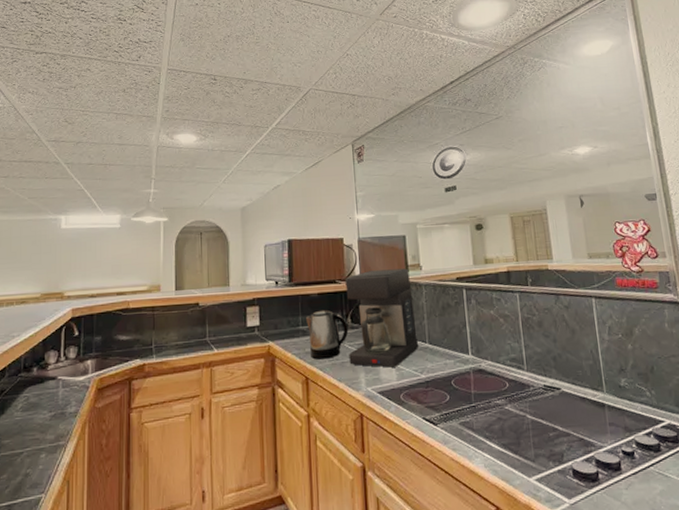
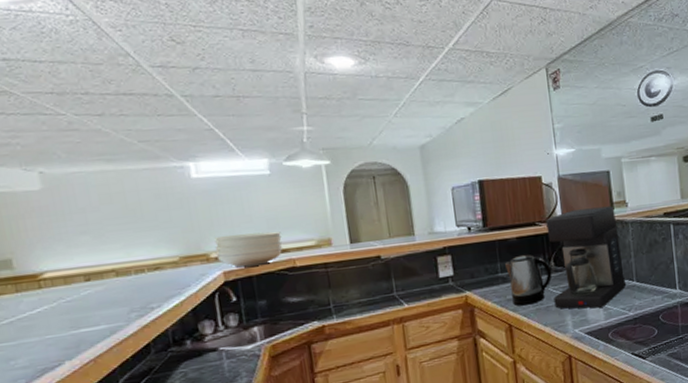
bowl: none [69,276,121,306] -> present [214,231,283,268]

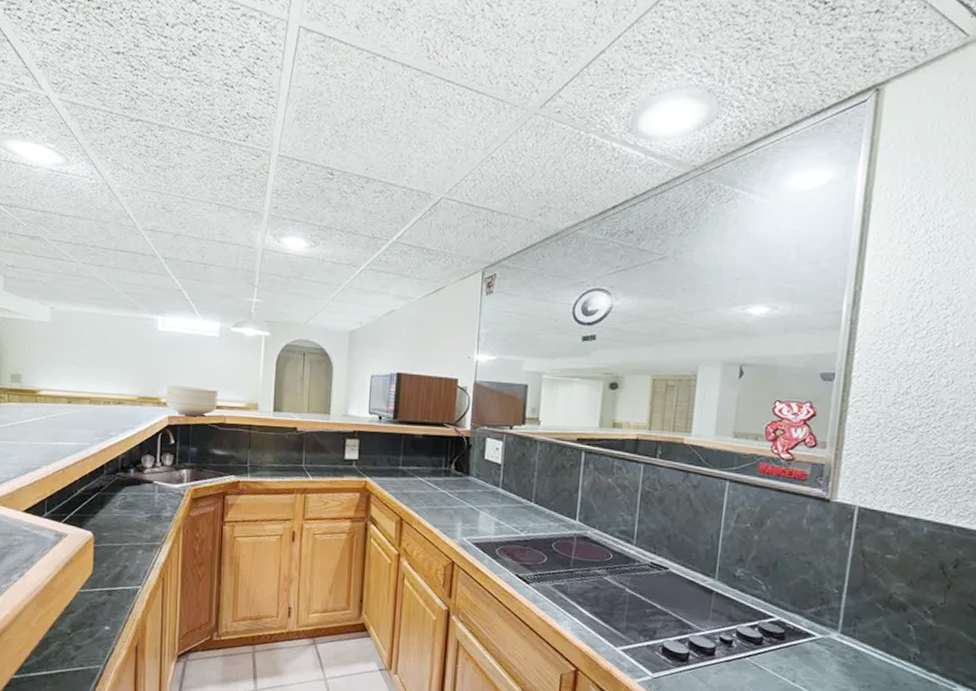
kettle: present [505,254,552,306] -> none [407,452,451,503]
coffee maker: present [546,206,627,309] -> none [447,418,526,521]

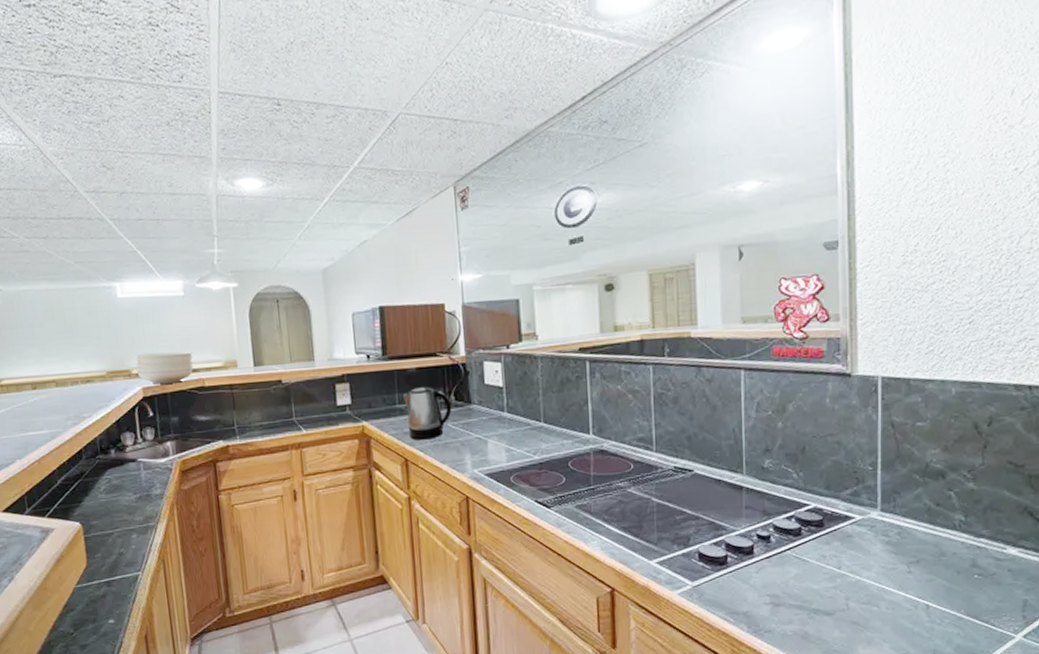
kettle: none [407,452,451,503] -> present [403,386,452,440]

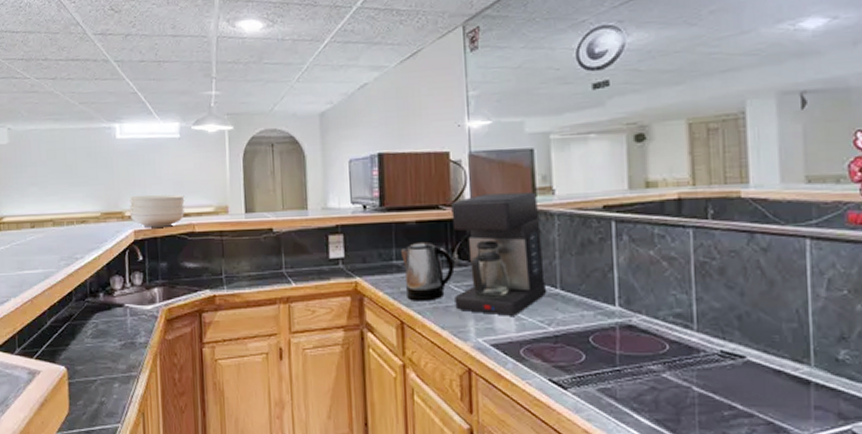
coffee maker: none [447,338,533,449] -> present [451,192,547,316]

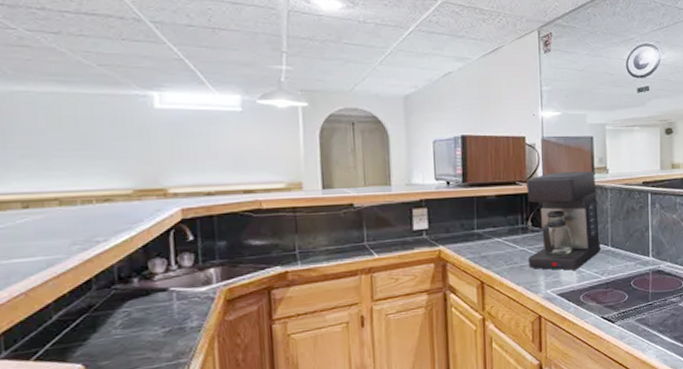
bowl: present [129,194,185,228] -> none [174,170,249,206]
kettle: present [401,241,455,301] -> none [482,212,529,264]

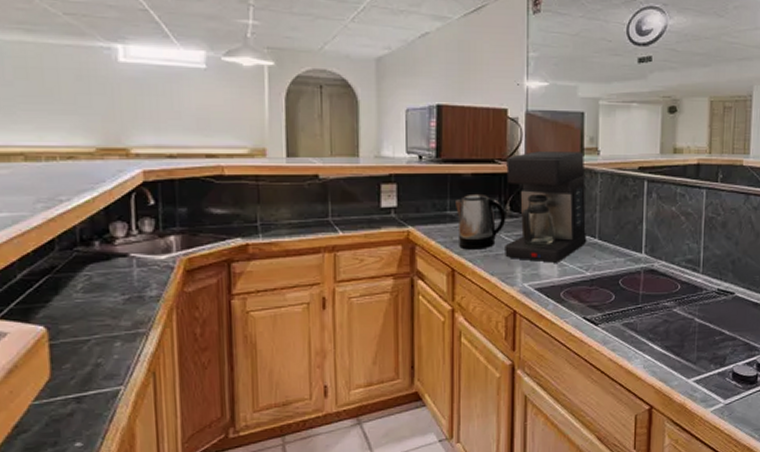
kettle: none [482,212,529,264] -> present [456,193,506,250]

